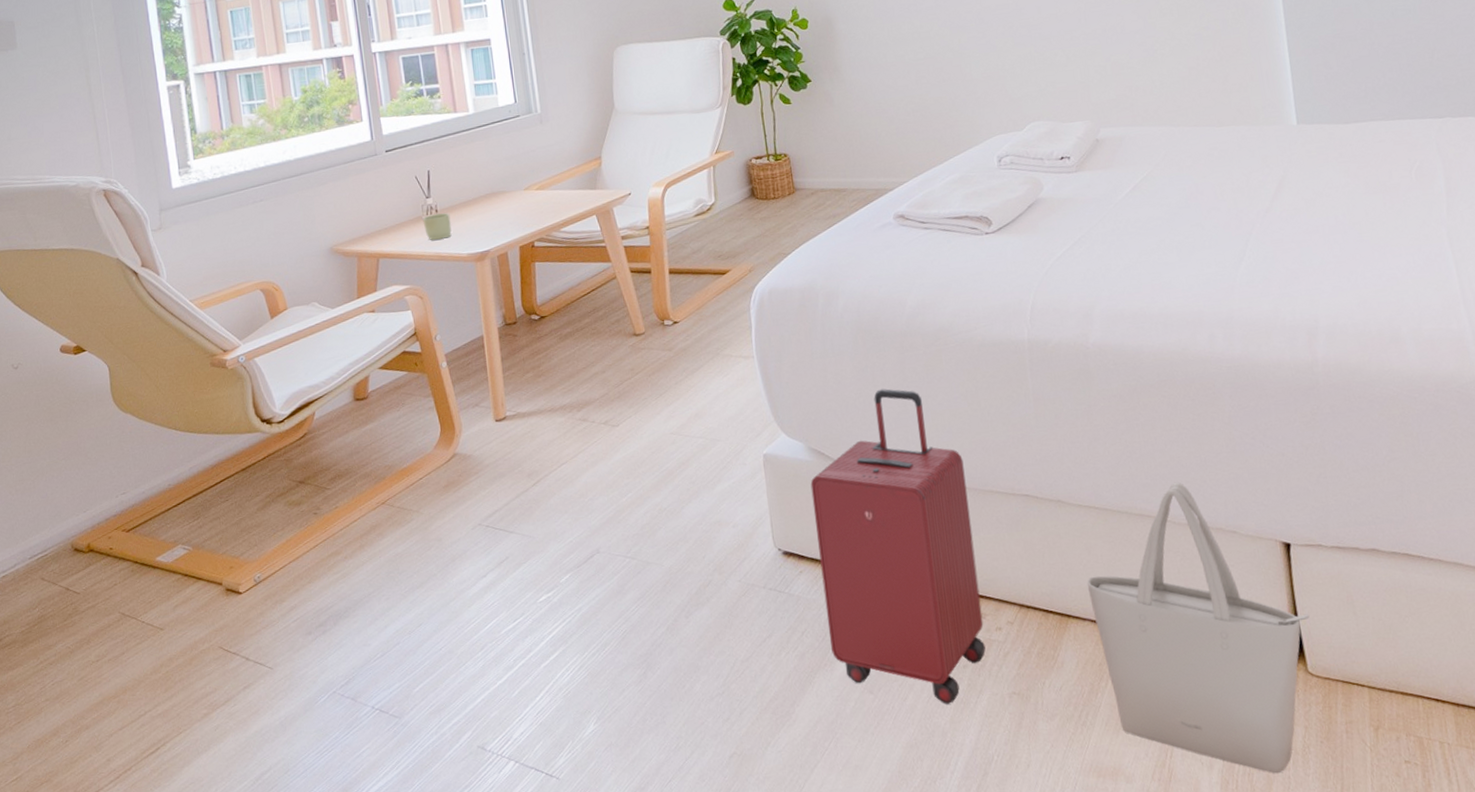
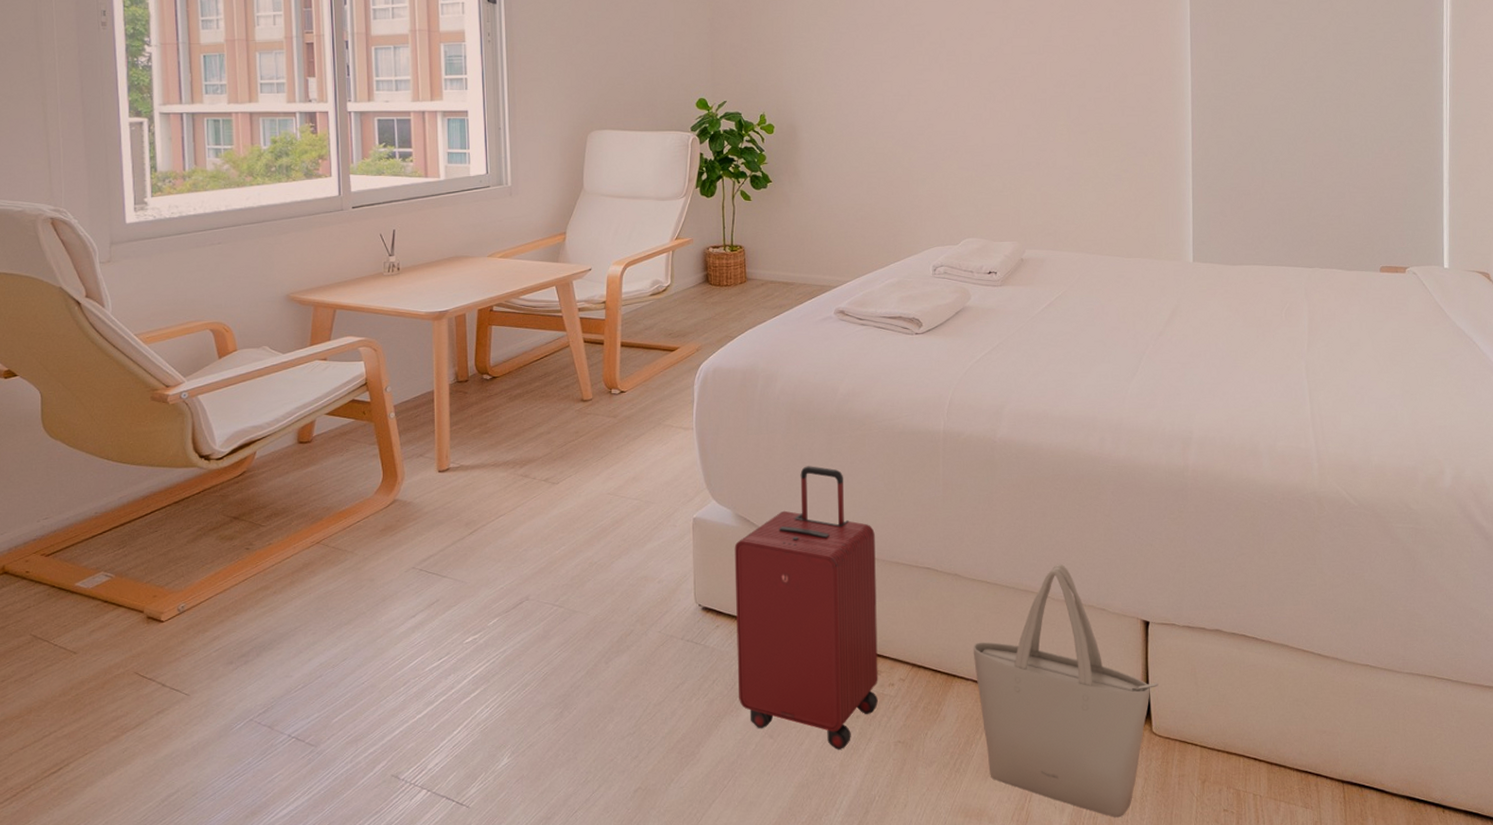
mug: present [422,213,452,240] -> none [384,272,412,296]

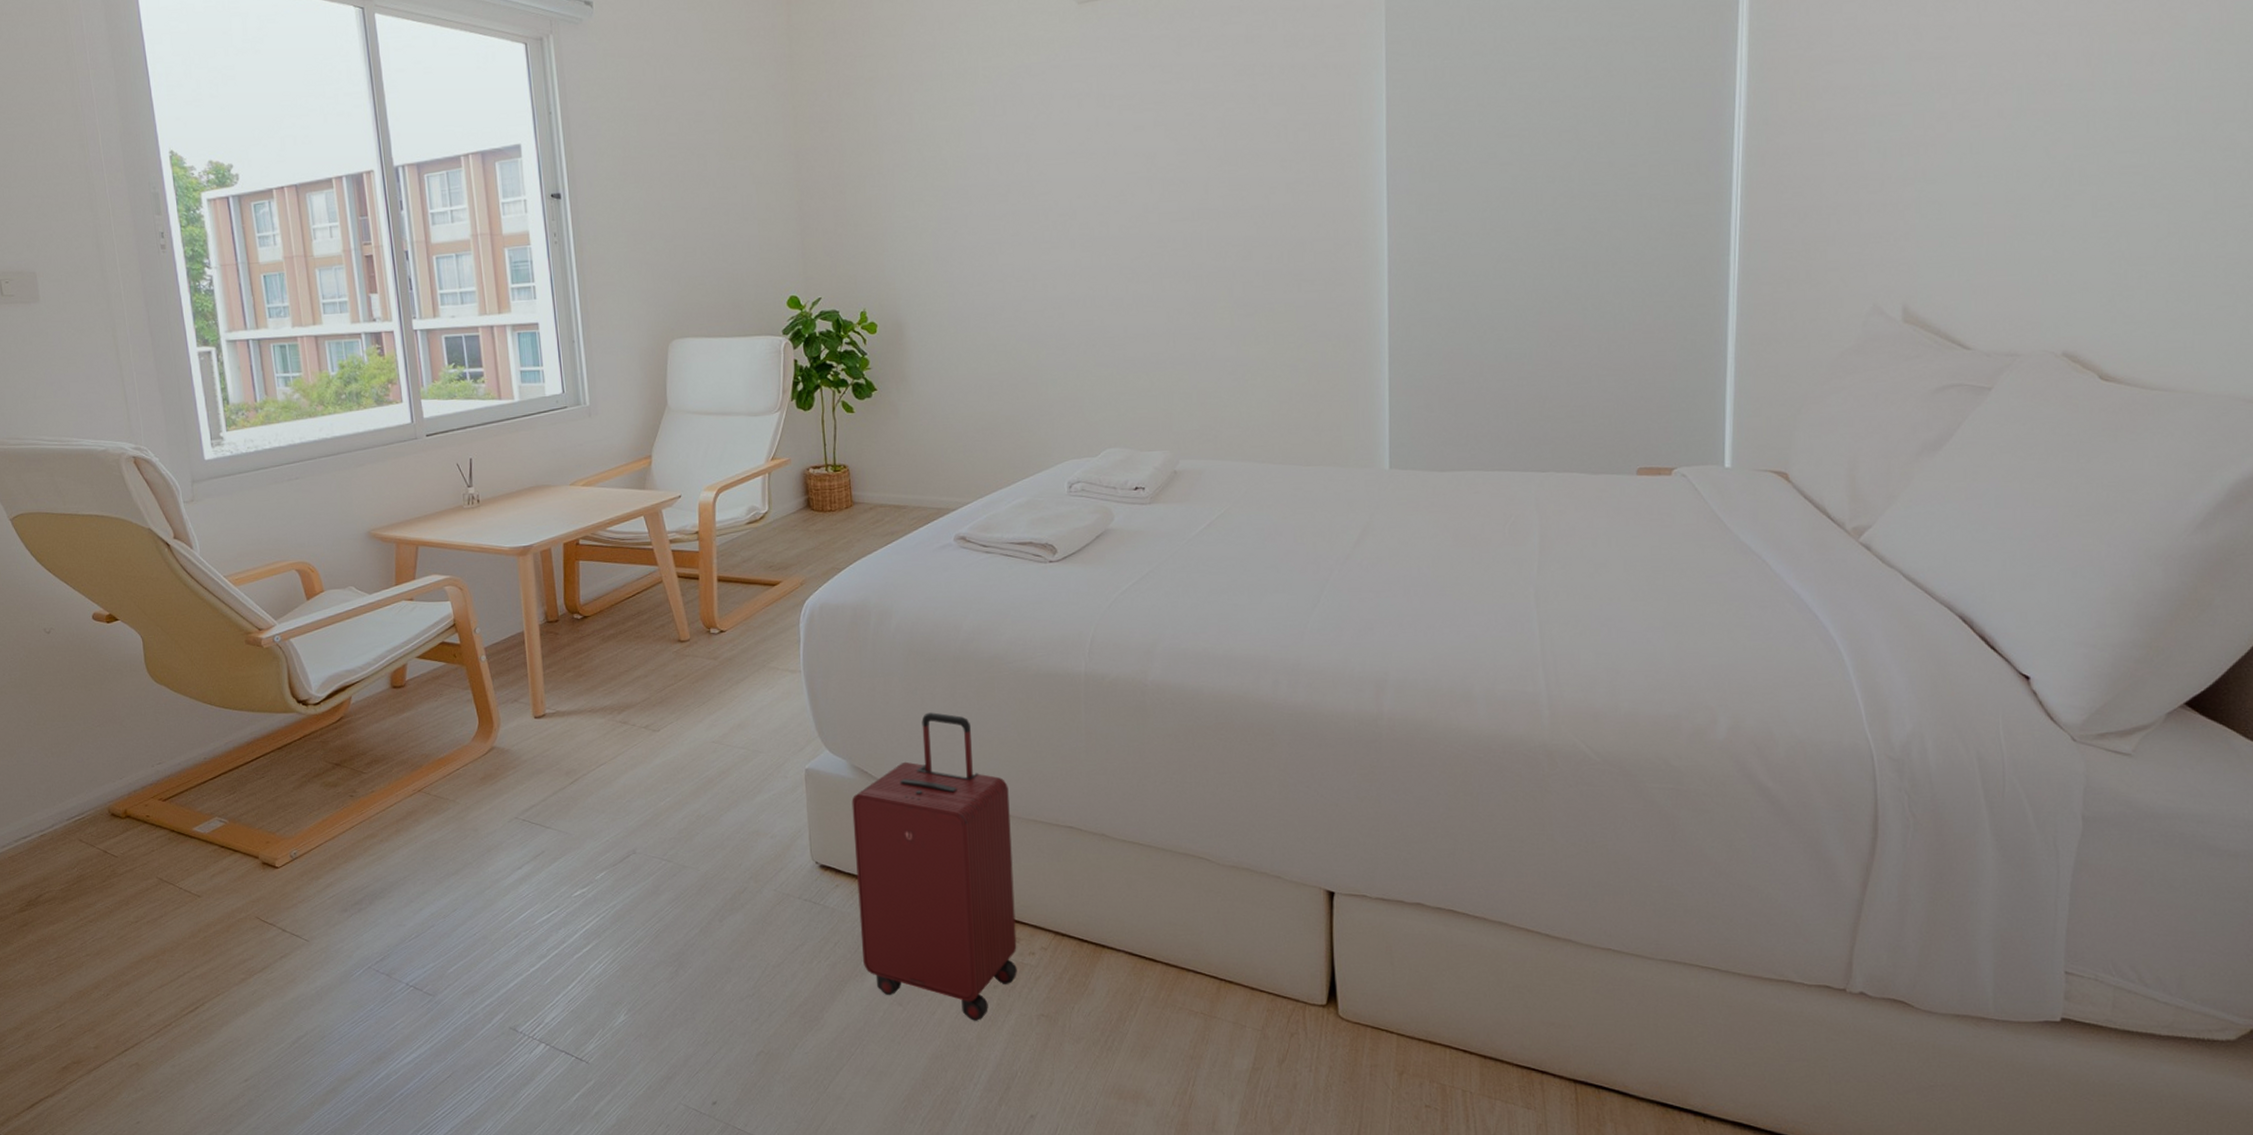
shopping bag: present [972,563,1159,818] -> none [1124,824,1346,1108]

